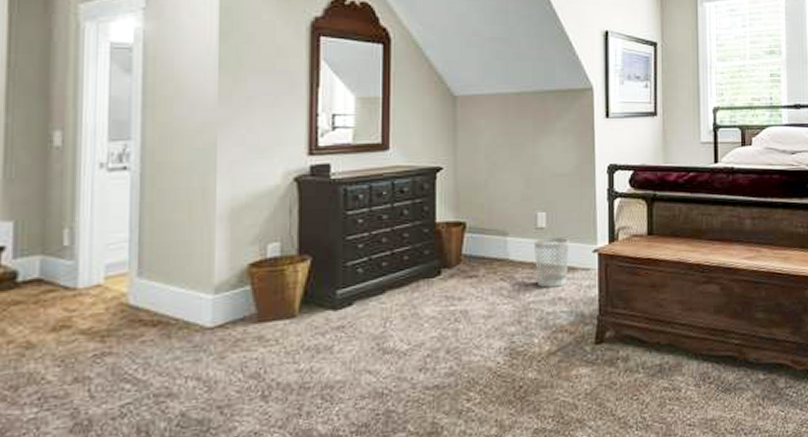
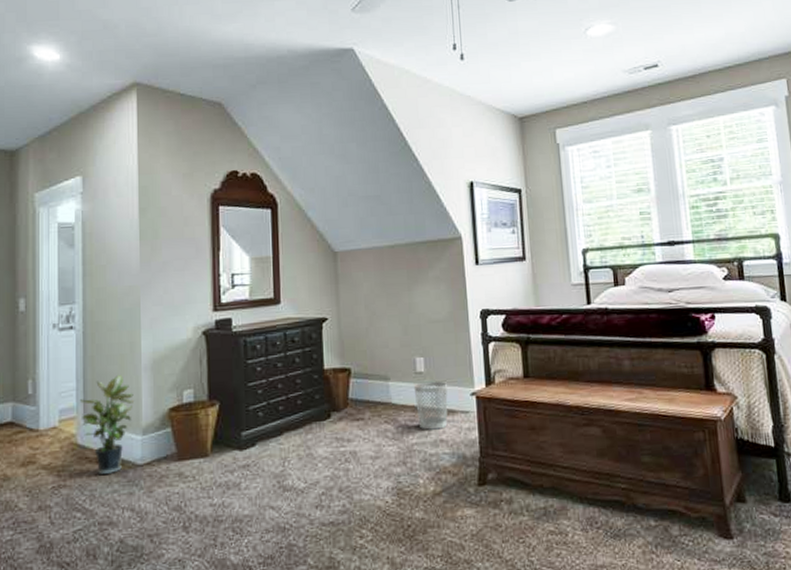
potted plant: none [134,225,204,339] -> present [80,375,134,474]

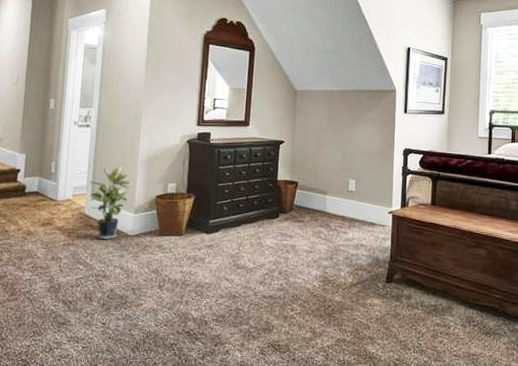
wastebasket: present [413,381,448,430] -> none [345,198,372,236]

